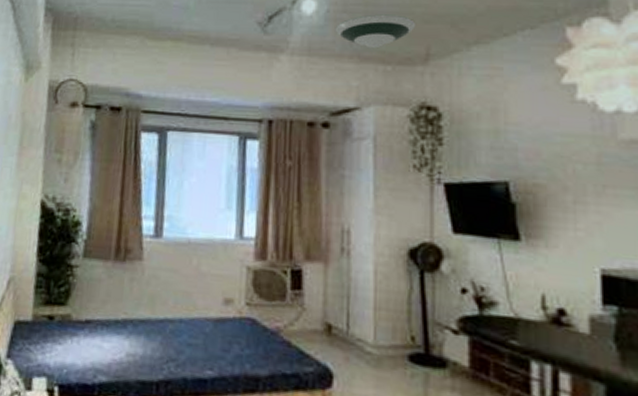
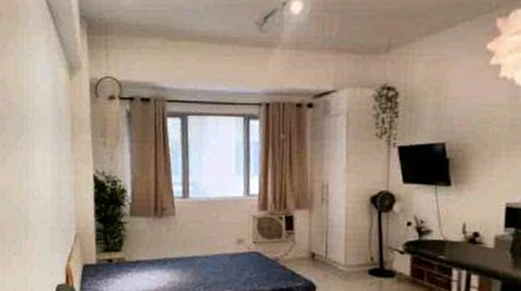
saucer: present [335,14,416,49] -> none [317,12,382,41]

